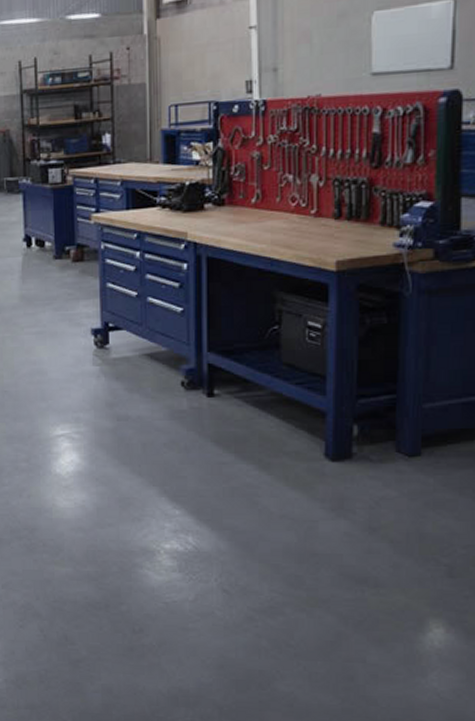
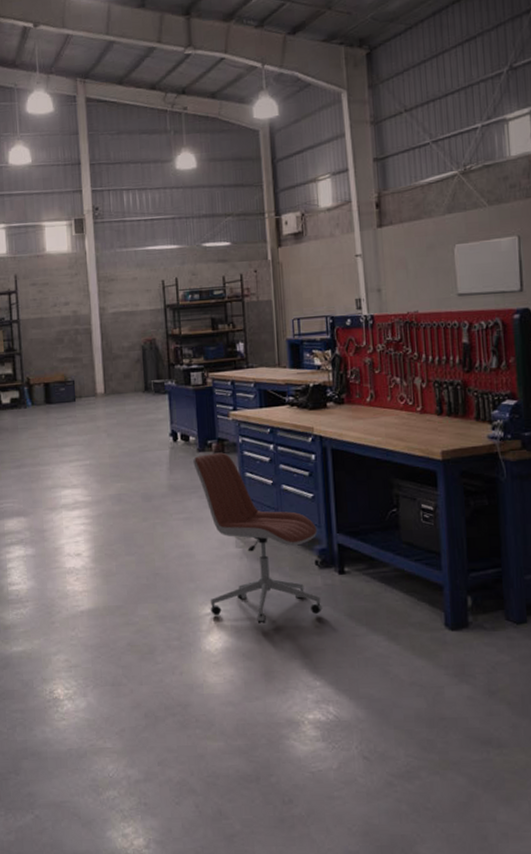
office chair: none [48,260,187,447] -> present [193,452,323,624]

